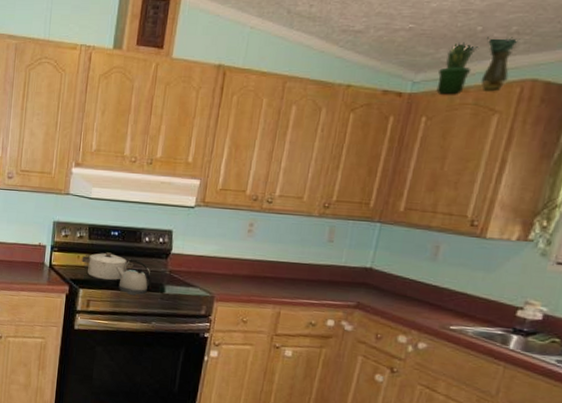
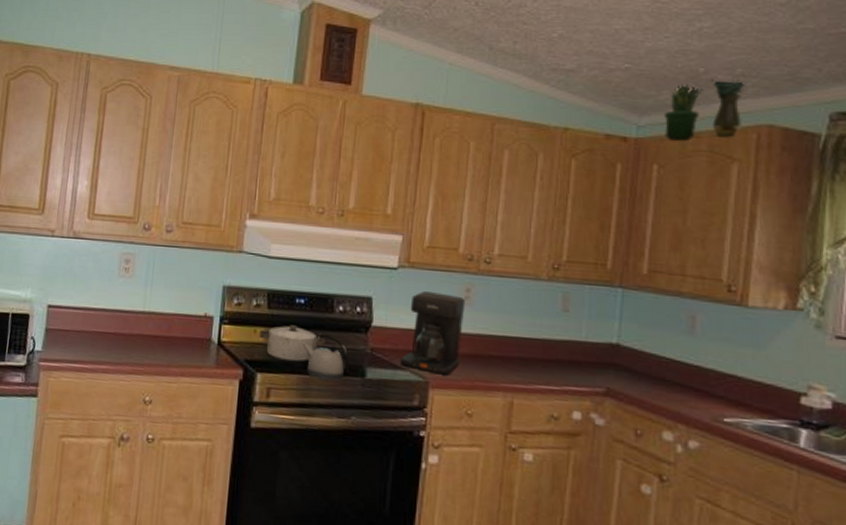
coffee maker: none [193,226,249,292] -> present [401,291,466,375]

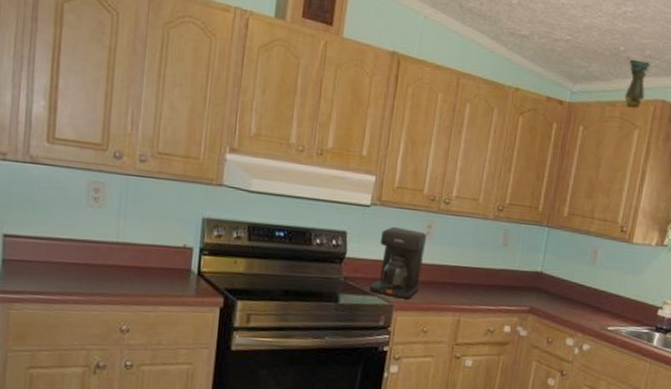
cooking pot: present [259,325,325,364] -> none [240,256,303,292]
kettle: present [302,332,349,381] -> none [281,263,325,307]
planter: present [665,84,702,142] -> none [590,59,620,109]

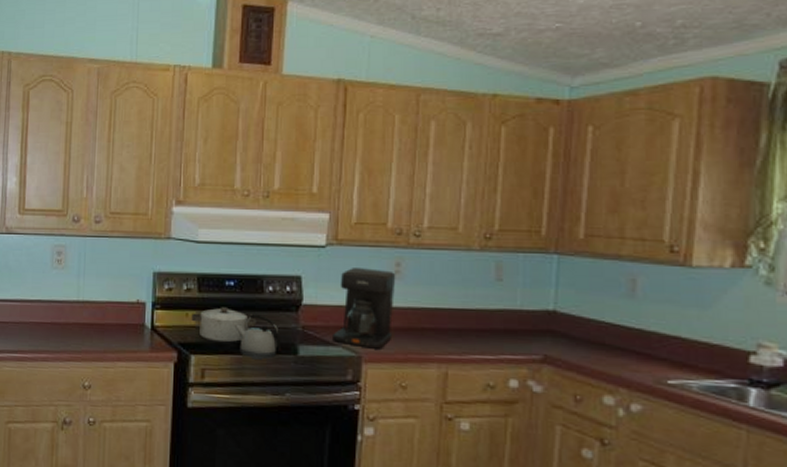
cooking pot: none [240,256,303,292] -> present [191,307,257,345]
kettle: none [281,263,325,307] -> present [234,313,281,360]
vase: present [624,57,650,109] -> none [649,31,685,95]

